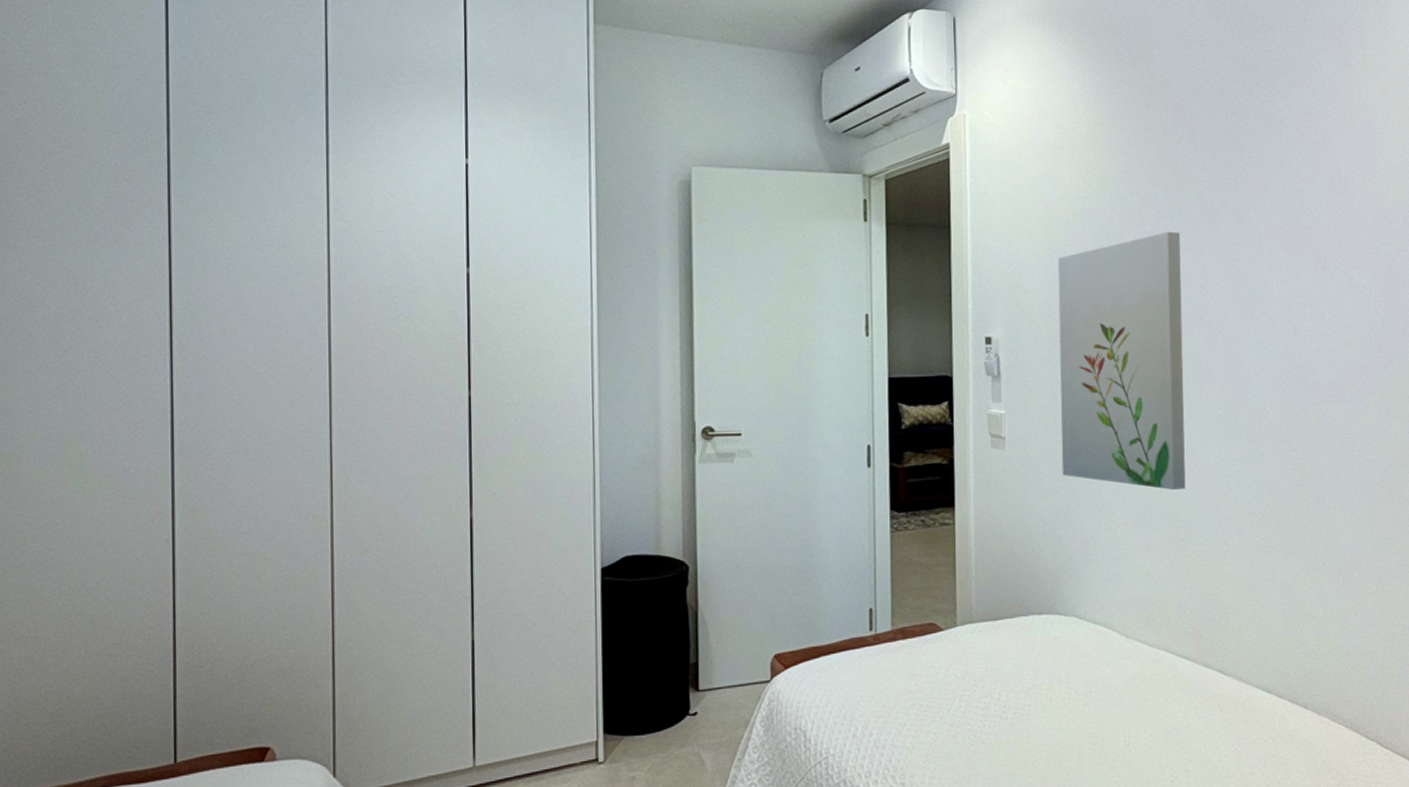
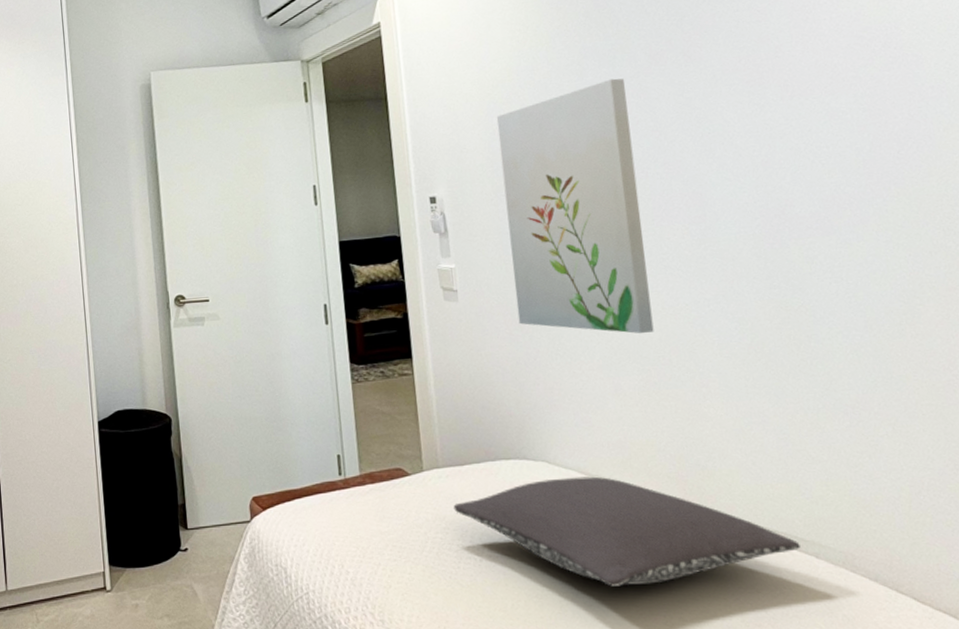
pillow: none [984,631,1293,741] -> present [453,476,801,587]

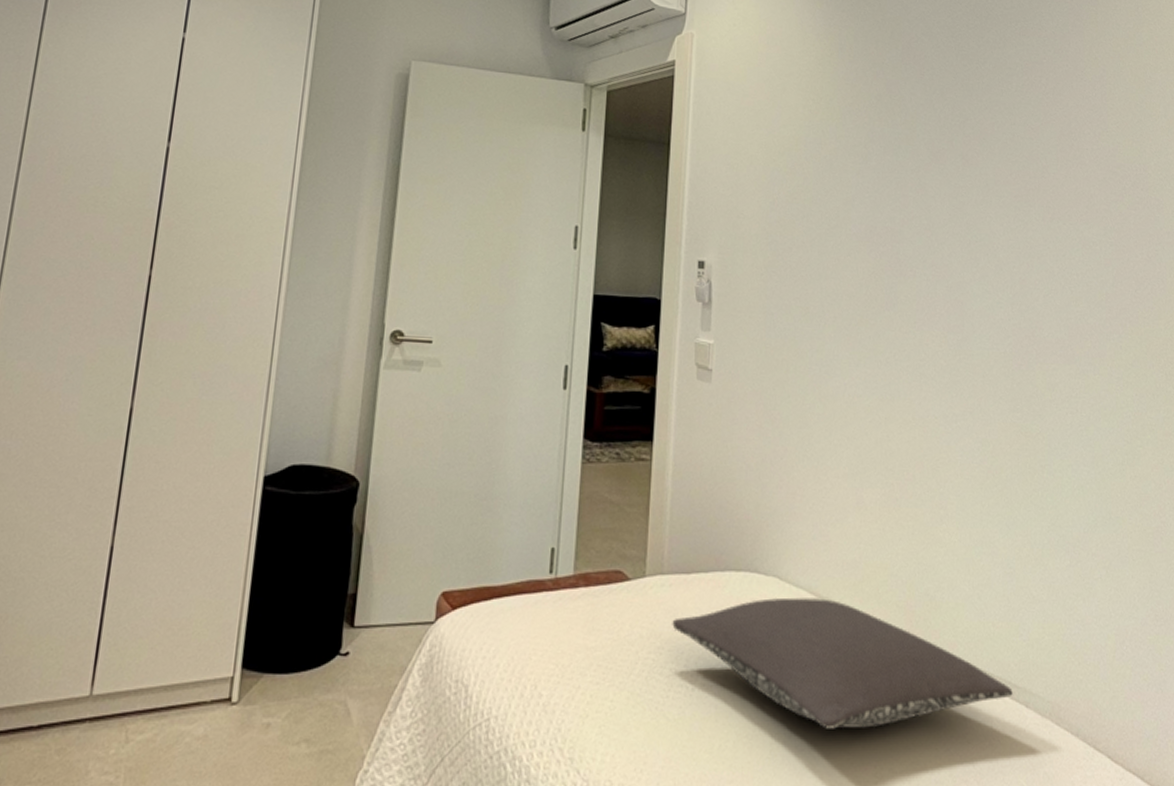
wall art: present [496,78,654,334] -> none [770,168,905,444]

